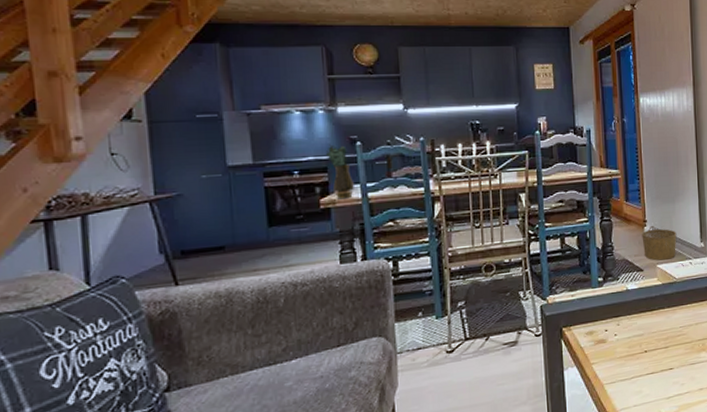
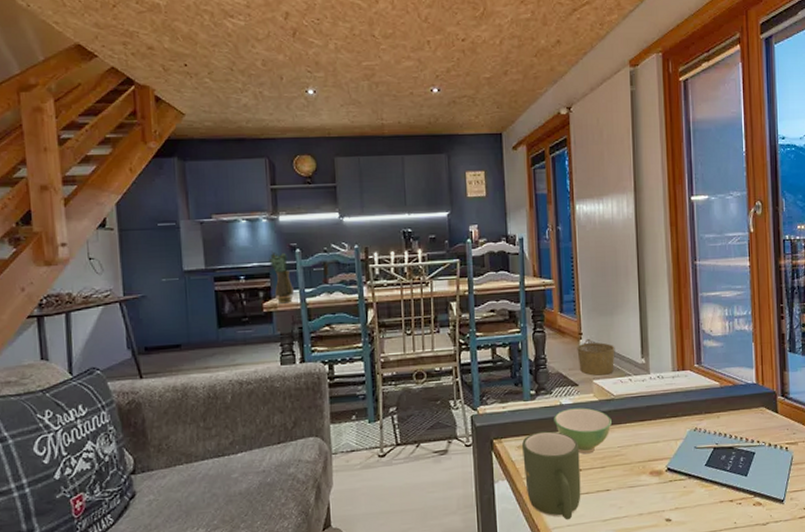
mug: none [591,315,647,401] -> present [522,431,581,520]
bowl: none [620,291,675,336] -> present [554,407,613,454]

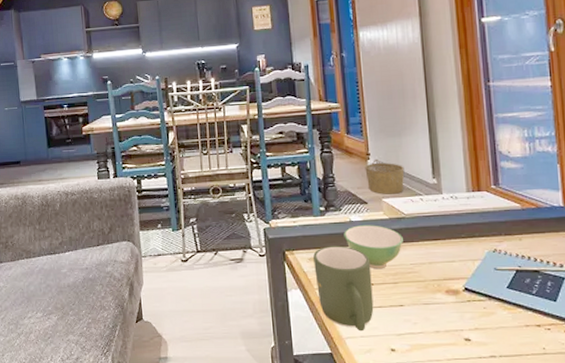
vase: present [268,251,294,304] -> none [85,84,107,128]

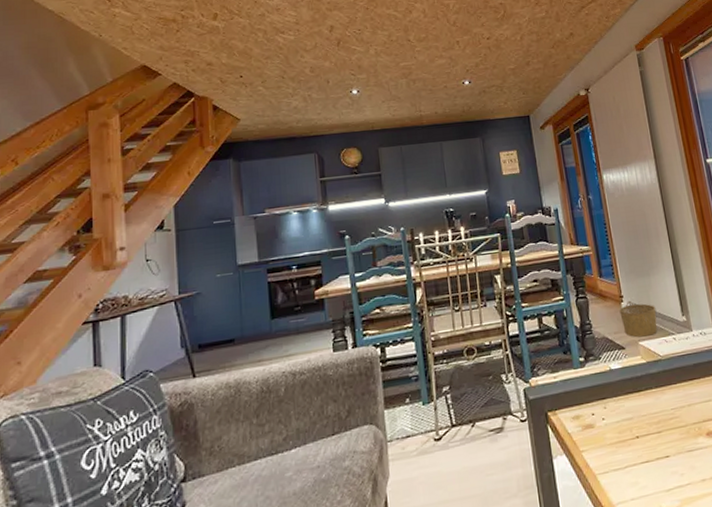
mug: present [313,246,374,332] -> none [577,398,642,494]
bowl: present [344,225,404,269] -> none [605,371,663,420]

